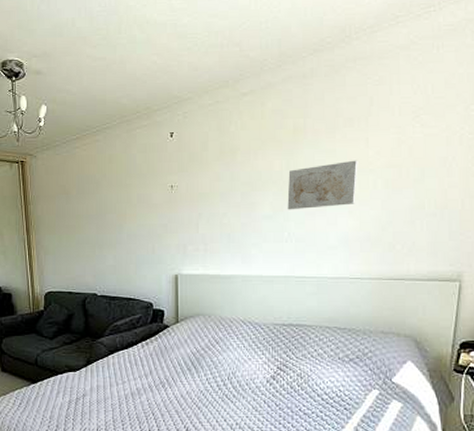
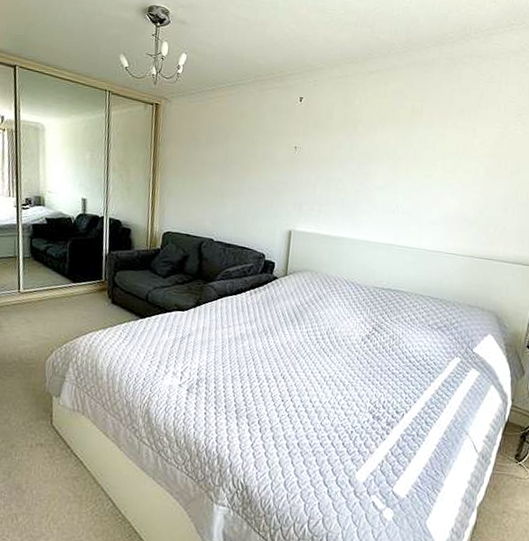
wall art: present [287,160,358,210] -> none [398,146,465,187]

